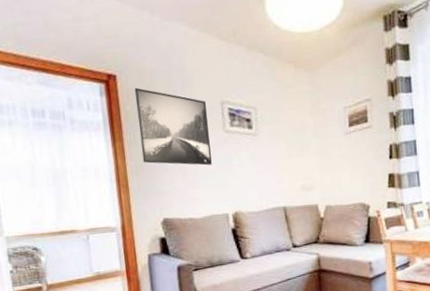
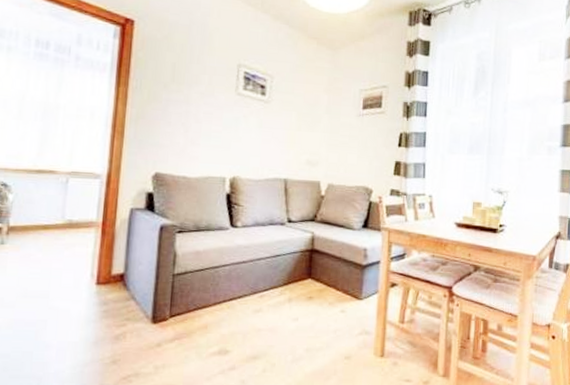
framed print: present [134,87,212,166] -> none [145,36,223,125]

